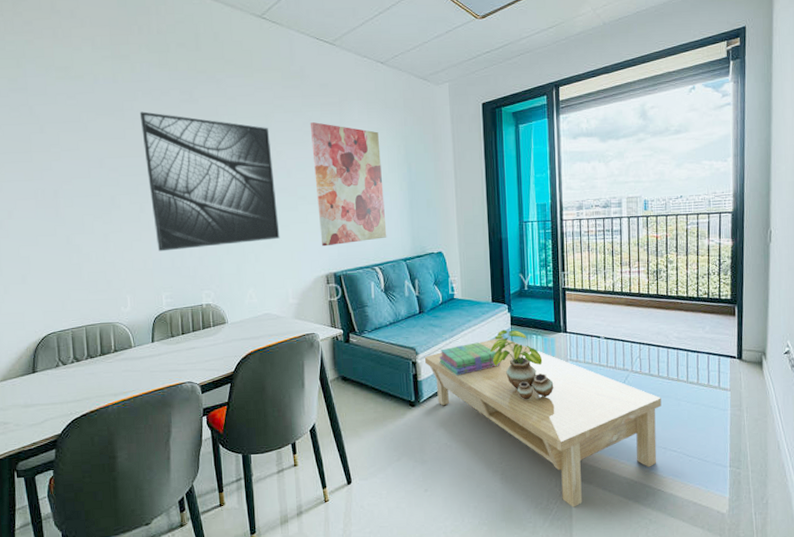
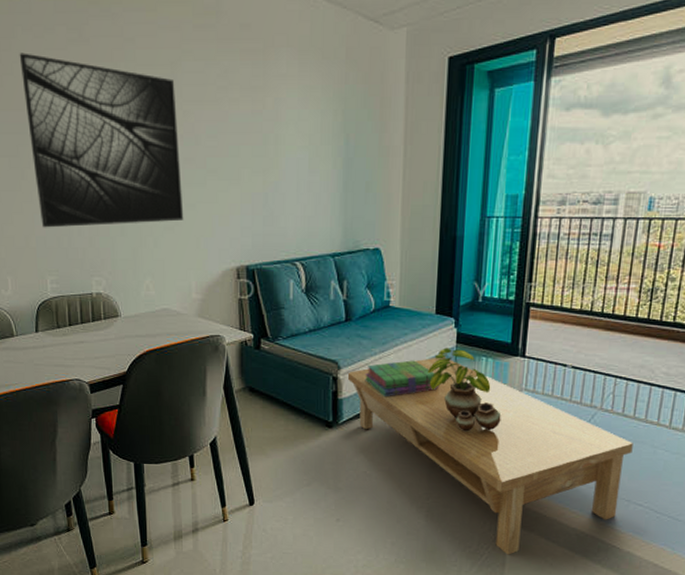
wall art: present [310,122,387,247] -> none [225,75,313,234]

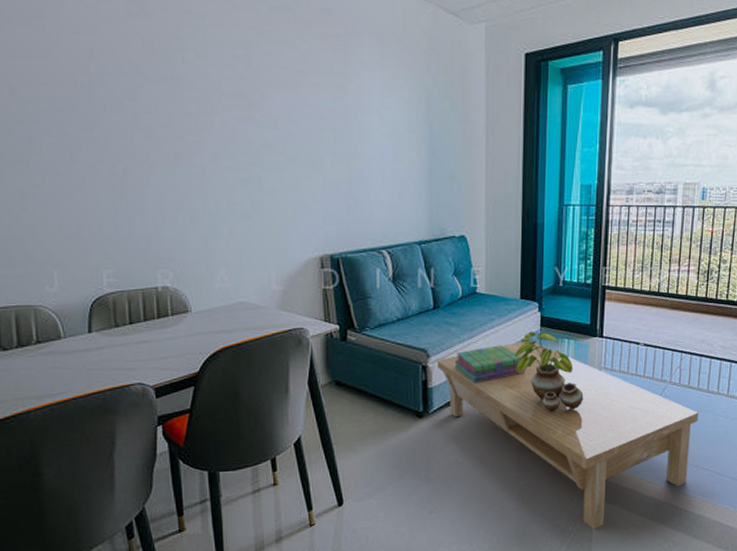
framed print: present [19,53,184,228] -> none [68,22,262,216]

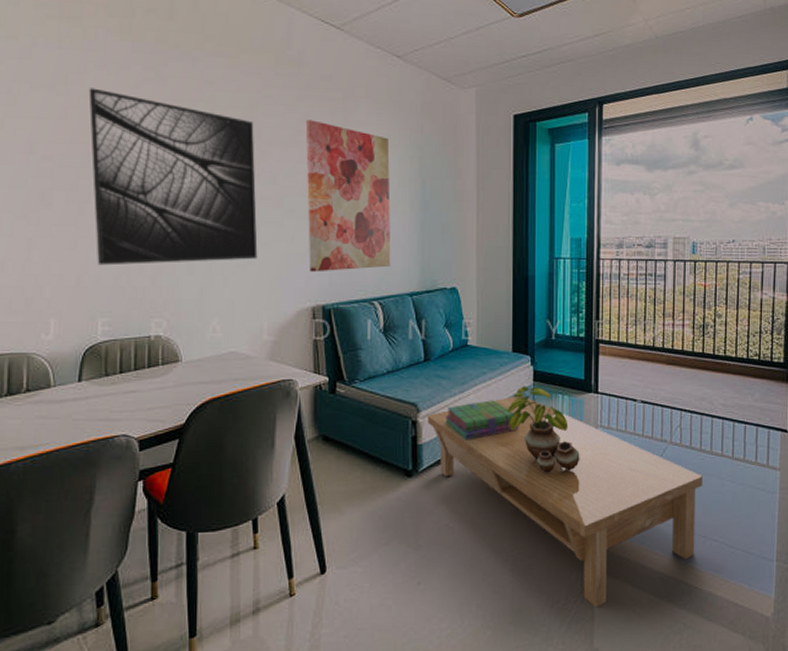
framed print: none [68,22,262,216] -> present [88,88,258,266]
wall art: none [305,59,399,221] -> present [305,120,391,273]

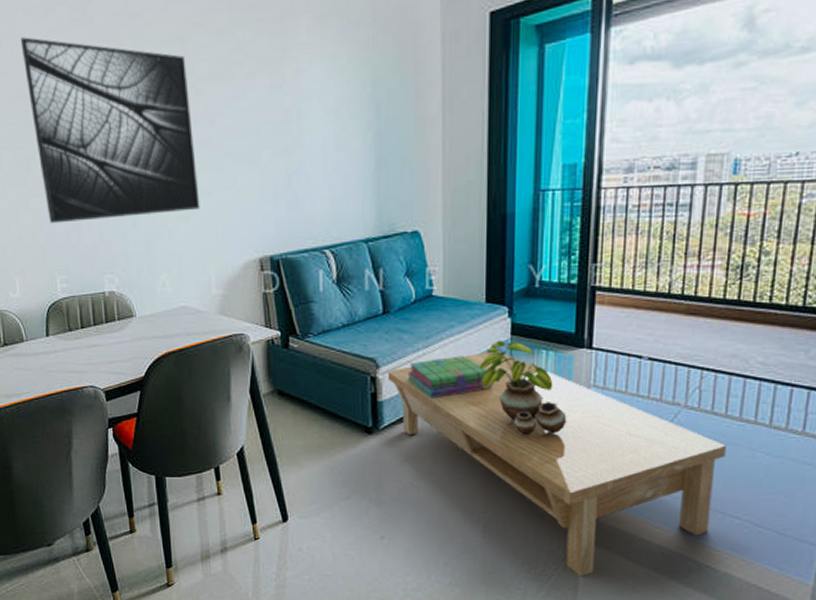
wall art: present [305,120,391,273] -> none [240,47,343,221]

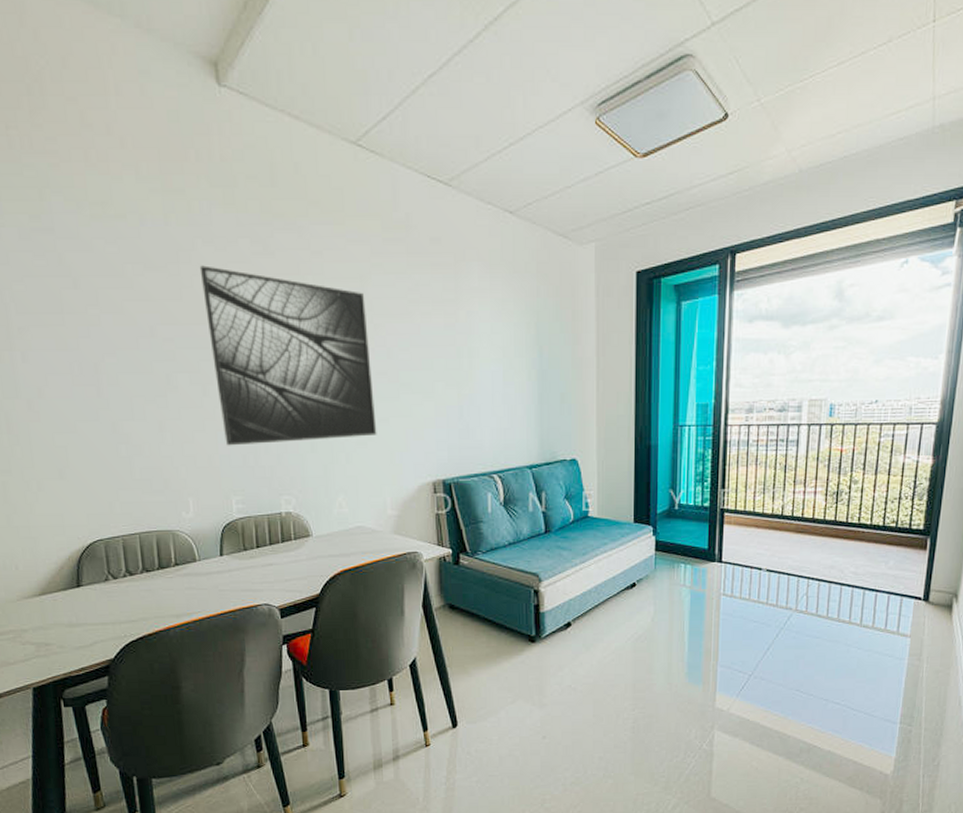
coffee table: present [387,351,726,577] -> none [548,565,828,762]
stack of books: present [407,356,493,398] -> none [566,570,641,609]
potted plant: present [478,340,567,436] -> none [627,556,702,639]

